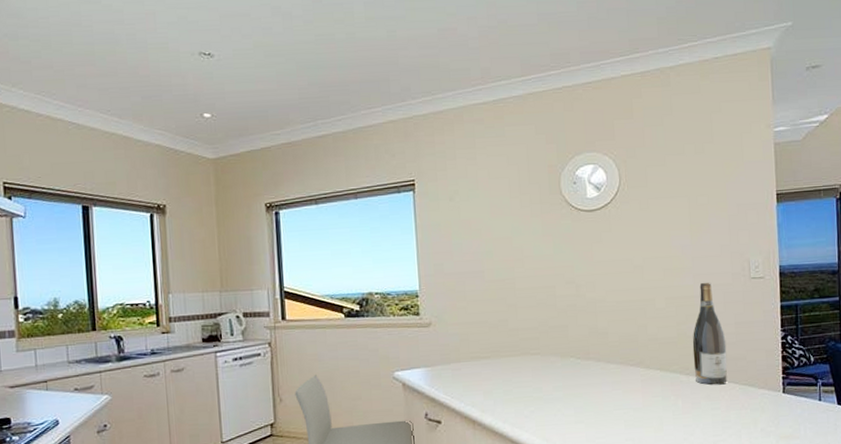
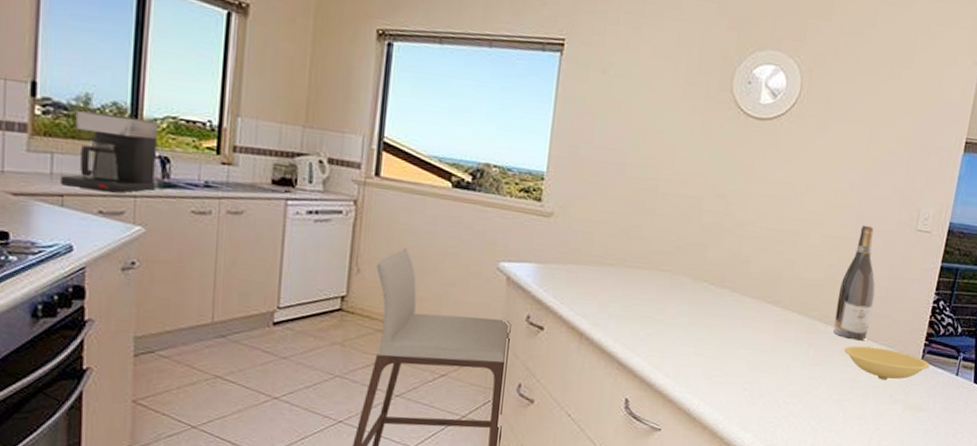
coffee maker: none [43,309,115,374] -> present [60,110,159,193]
dish: none [709,387,792,417] -> present [844,345,930,381]

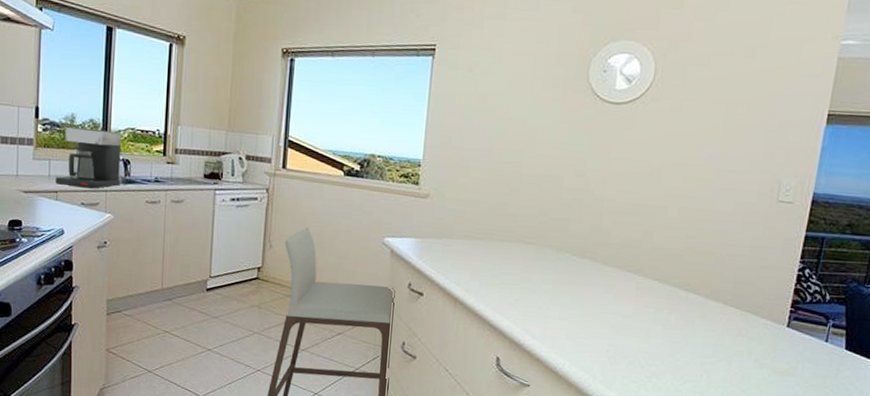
wine bottle: present [833,224,876,341] -> none [694,197,737,307]
dish: present [844,345,930,381] -> none [705,312,797,346]

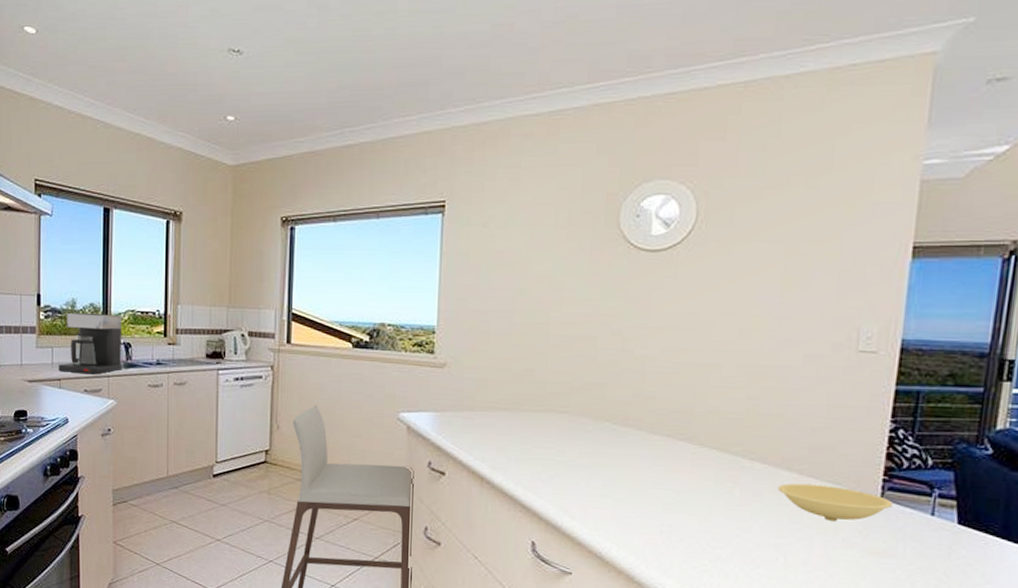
dish: none [705,312,797,346] -> present [777,483,893,522]

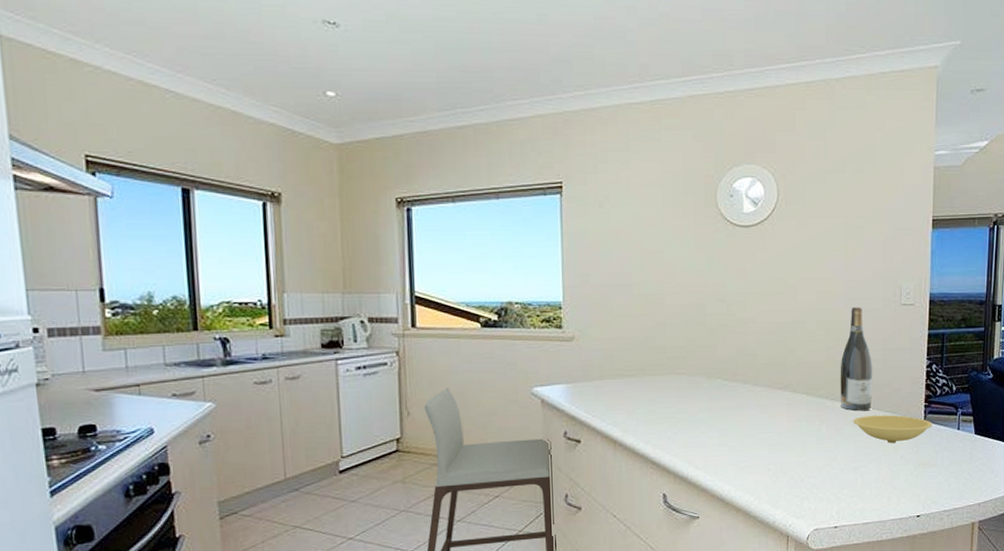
coffee maker: present [58,312,122,375] -> none [135,307,220,376]
wine bottle: none [761,350,811,478] -> present [840,306,873,411]

